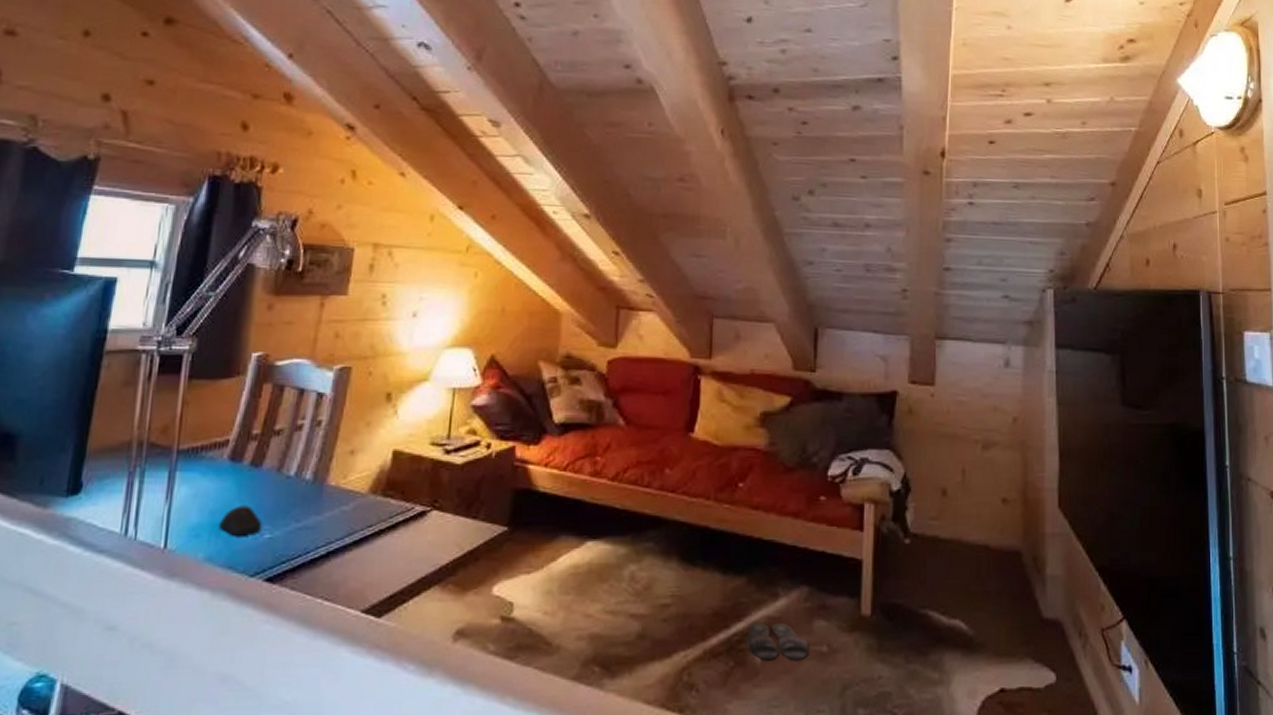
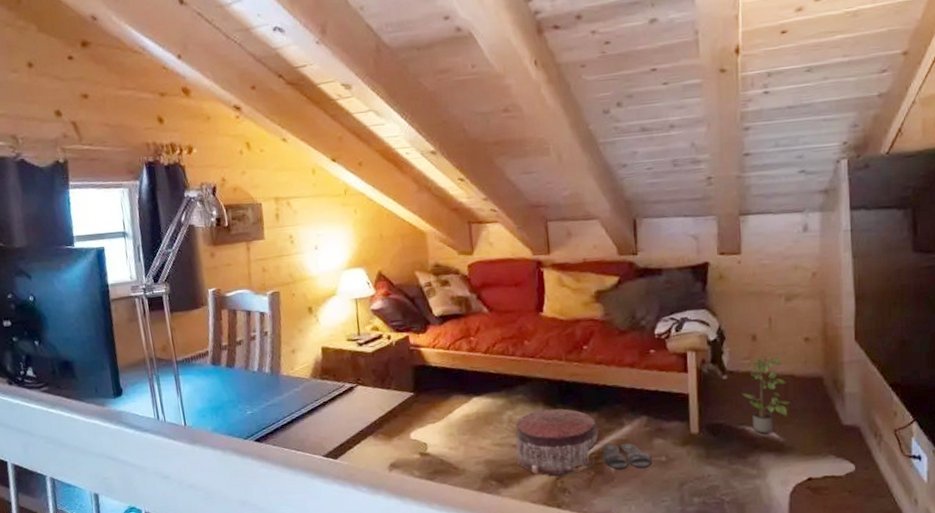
computer mouse: present [219,505,262,536] -> none [216,393,245,414]
pouf: none [633,566,745,668] -> present [515,408,599,478]
potted plant: none [926,516,984,622] -> present [742,354,791,434]

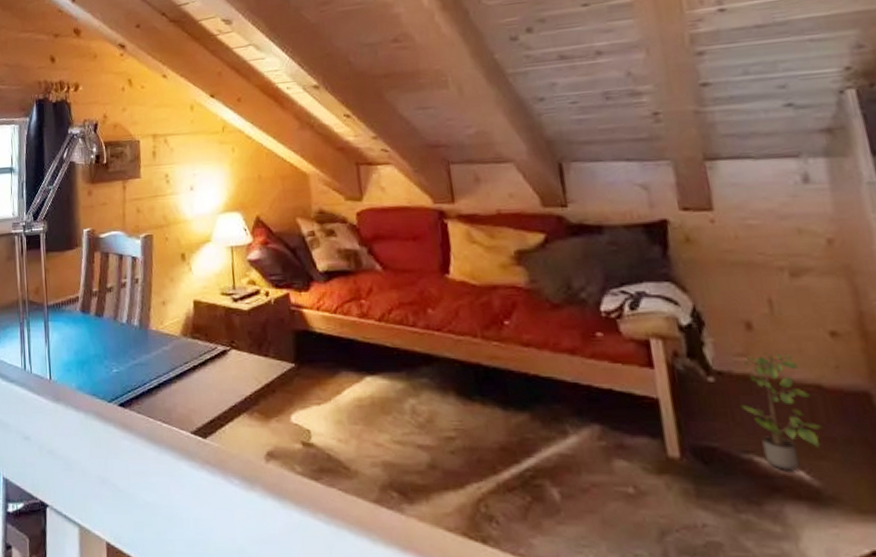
pouf: present [515,408,599,478] -> none [420,401,533,500]
slippers: present [601,443,651,470] -> none [539,459,613,501]

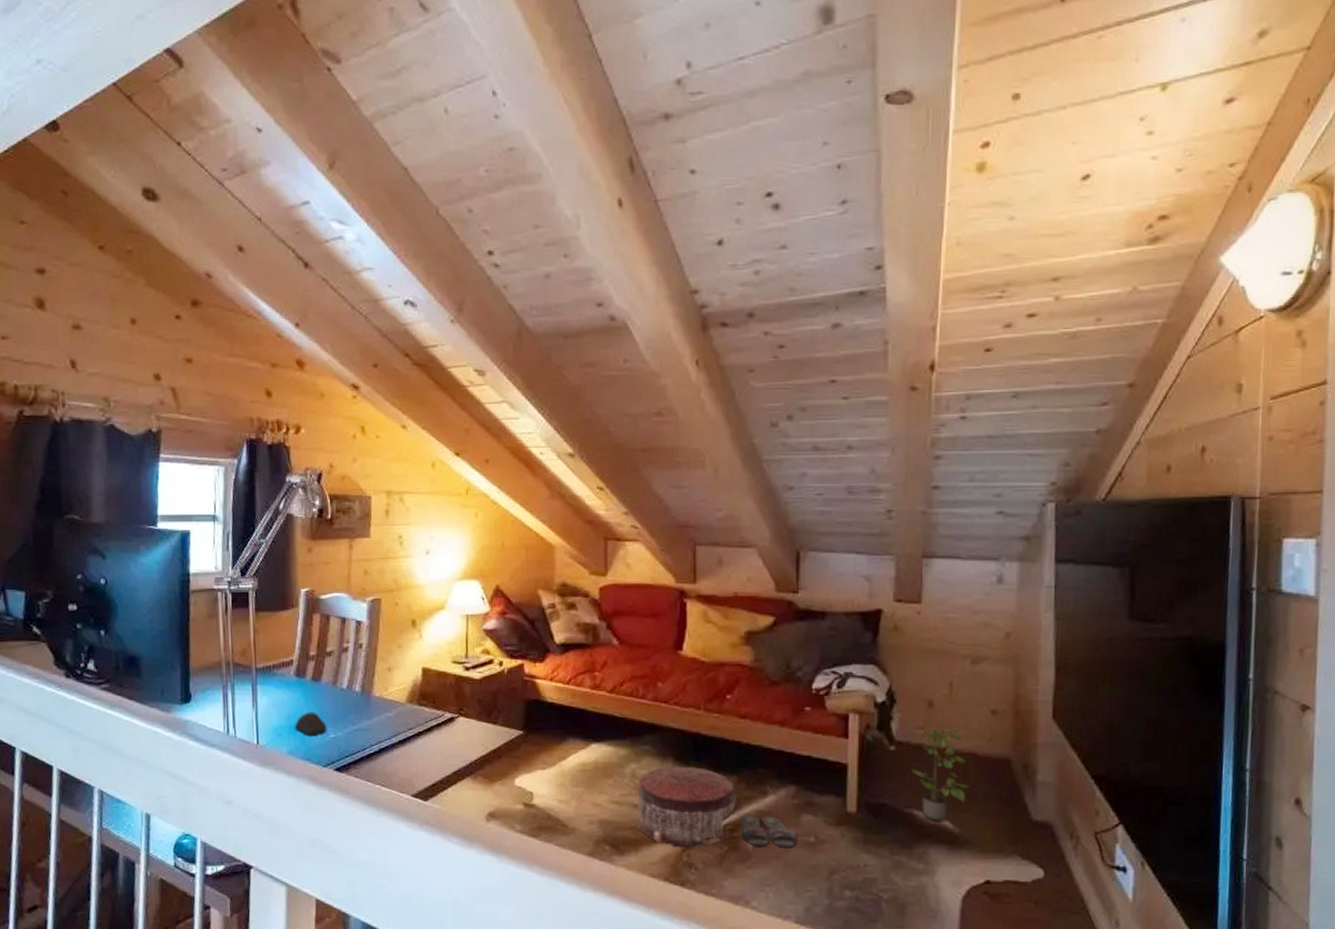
computer mouse: none [82,347,111,370] -> present [295,712,327,735]
pouf: none [420,401,533,500] -> present [637,766,736,850]
slippers: none [539,459,613,501] -> present [737,815,797,849]

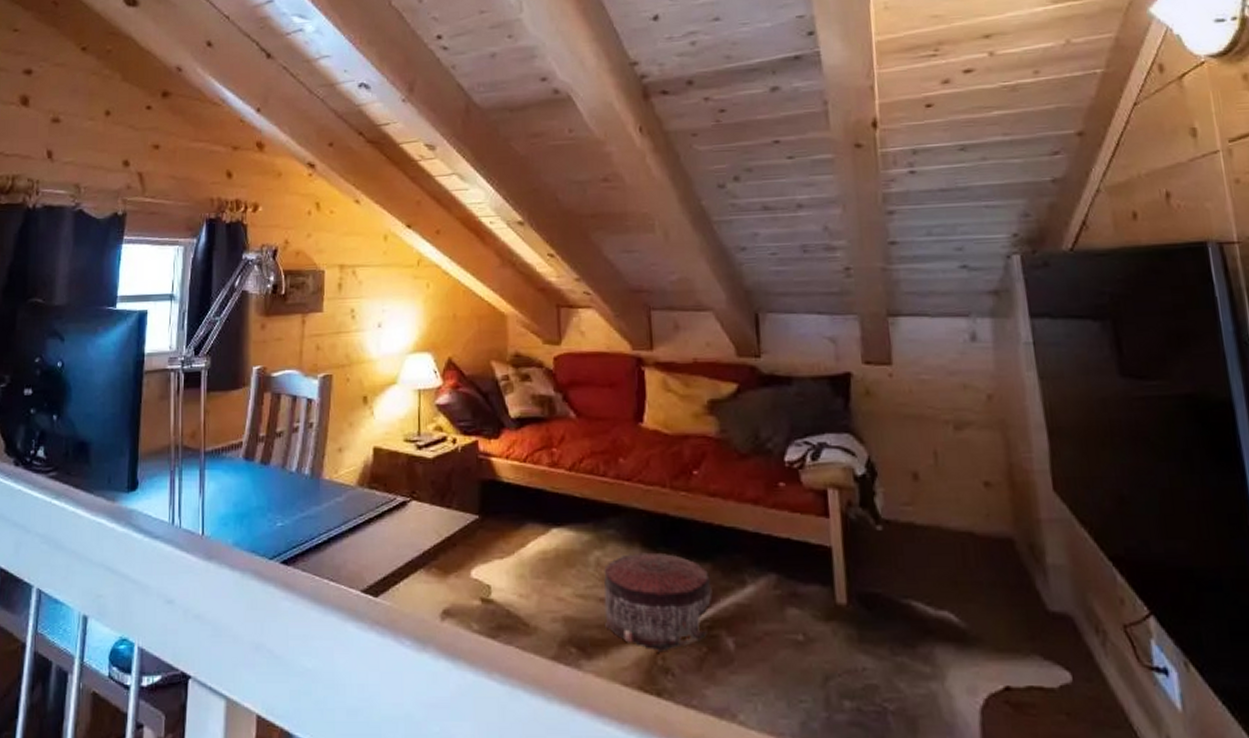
computer mouse: present [295,712,327,735] -> none [242,498,275,524]
slippers: present [737,815,797,849] -> none [716,610,784,649]
potted plant: present [912,726,971,821] -> none [904,501,973,613]

